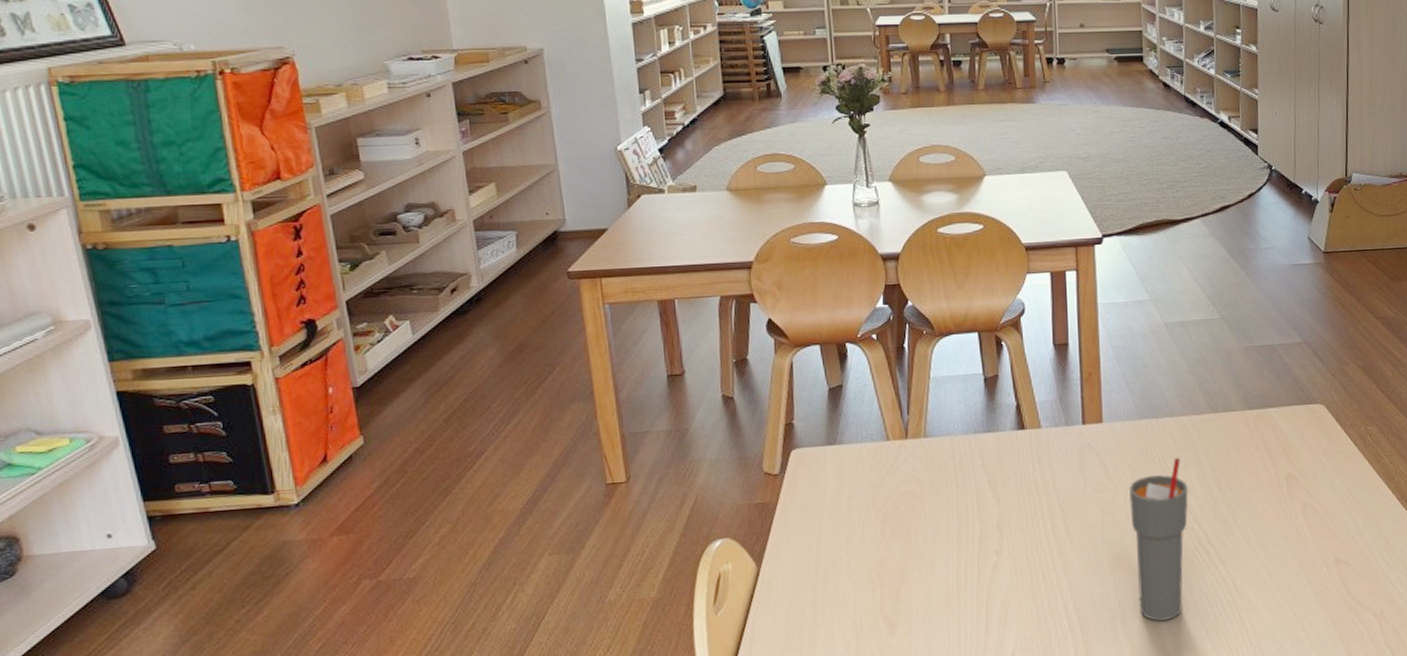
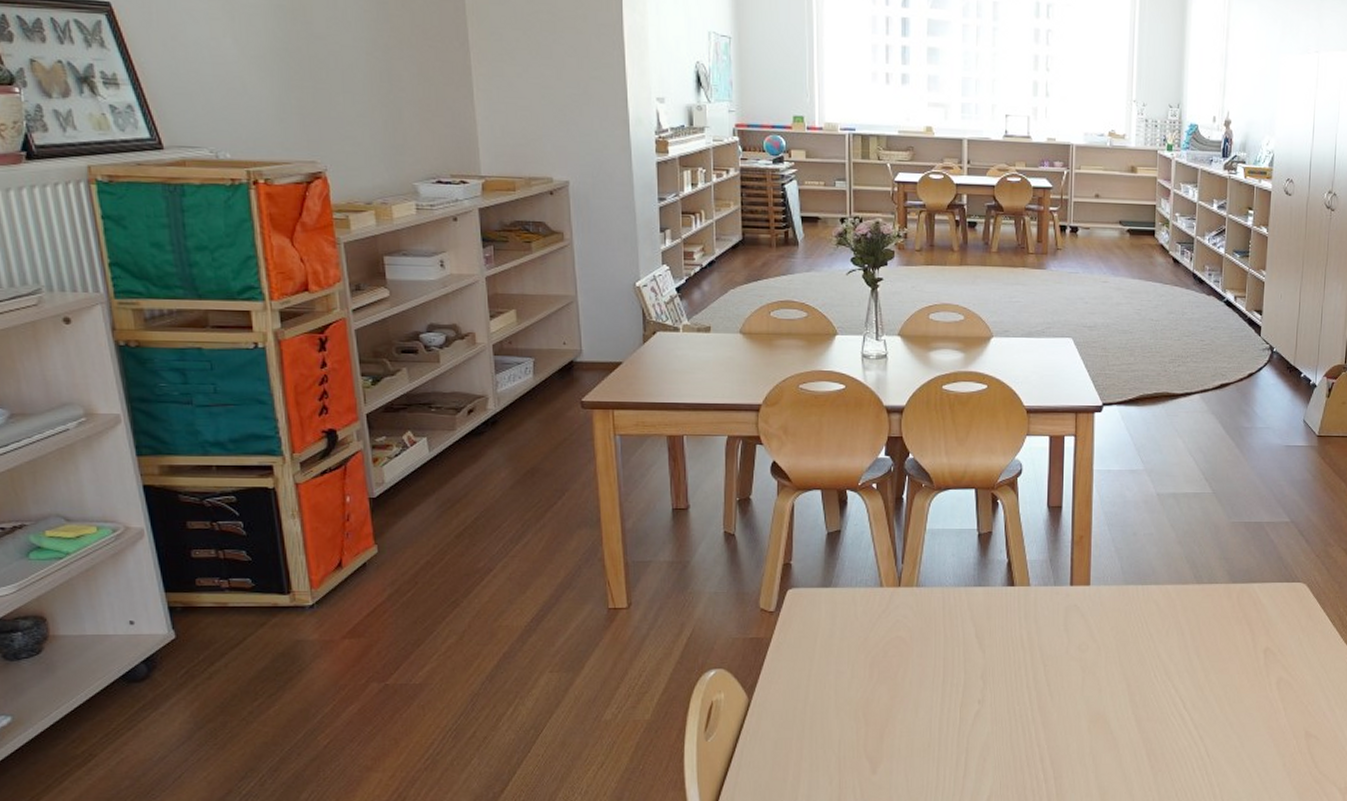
cup: present [1129,457,1188,621] -> none [1111,624,1168,780]

